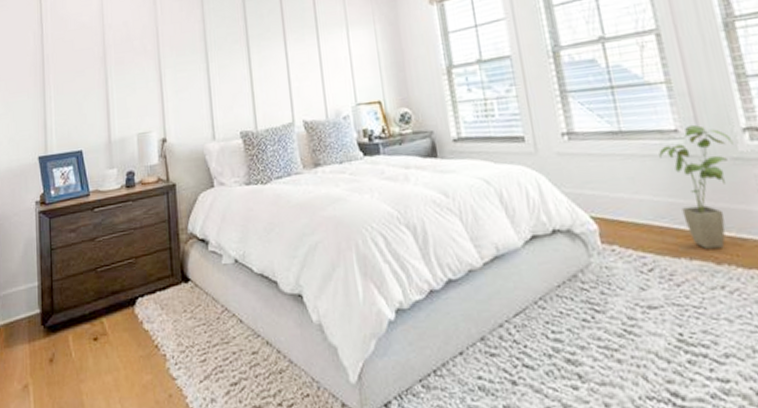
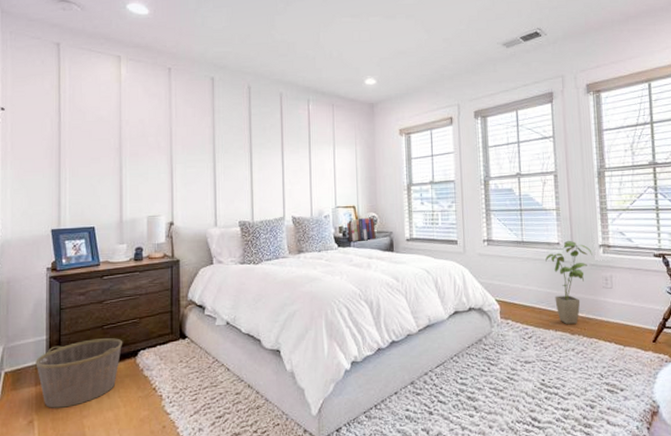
basket: none [28,283,119,370] -> present [35,338,123,408]
books: none [371,113,412,148] -> present [346,217,376,242]

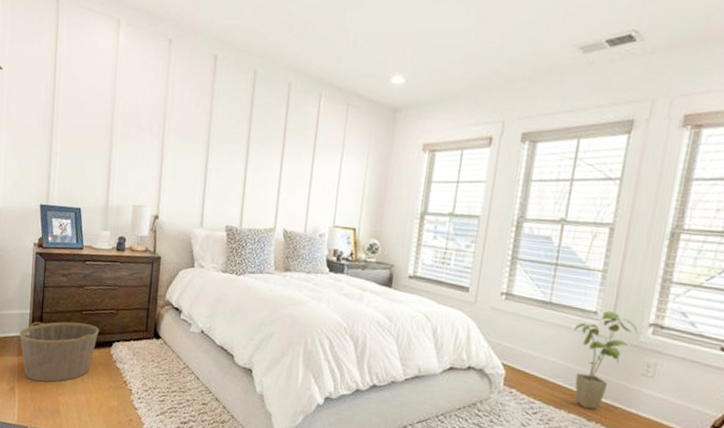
books: present [346,217,376,242] -> none [341,242,376,270]

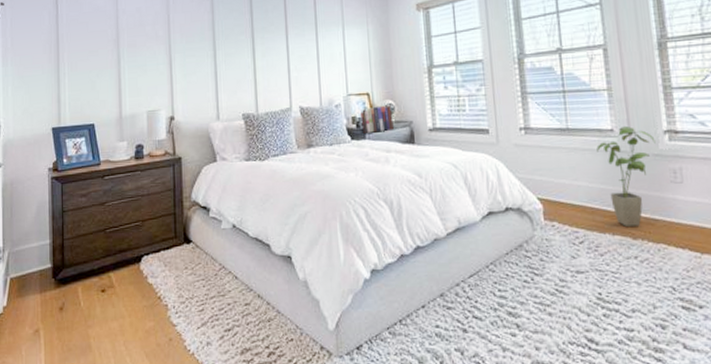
basket: present [19,321,100,383] -> none [40,242,126,317]
books: none [341,242,376,270] -> present [359,105,394,133]

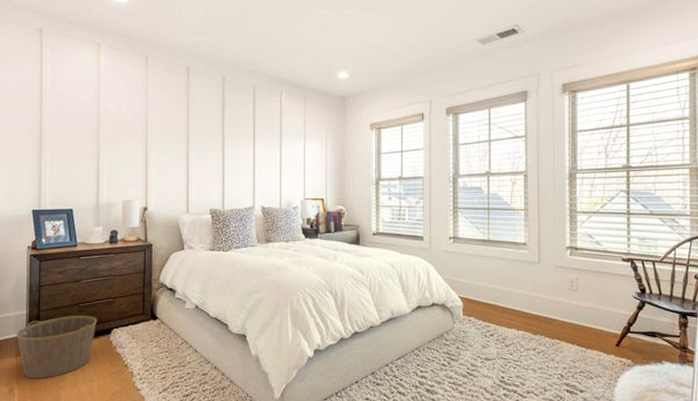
basket: none [40,242,126,317] -> present [16,316,98,379]
house plant: present [596,125,656,226] -> none [511,241,559,324]

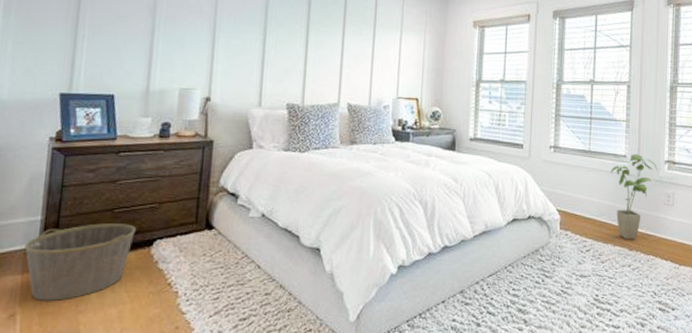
books: present [314,210,343,233] -> none [406,111,438,137]
house plant: none [511,241,559,324] -> present [611,153,657,239]

